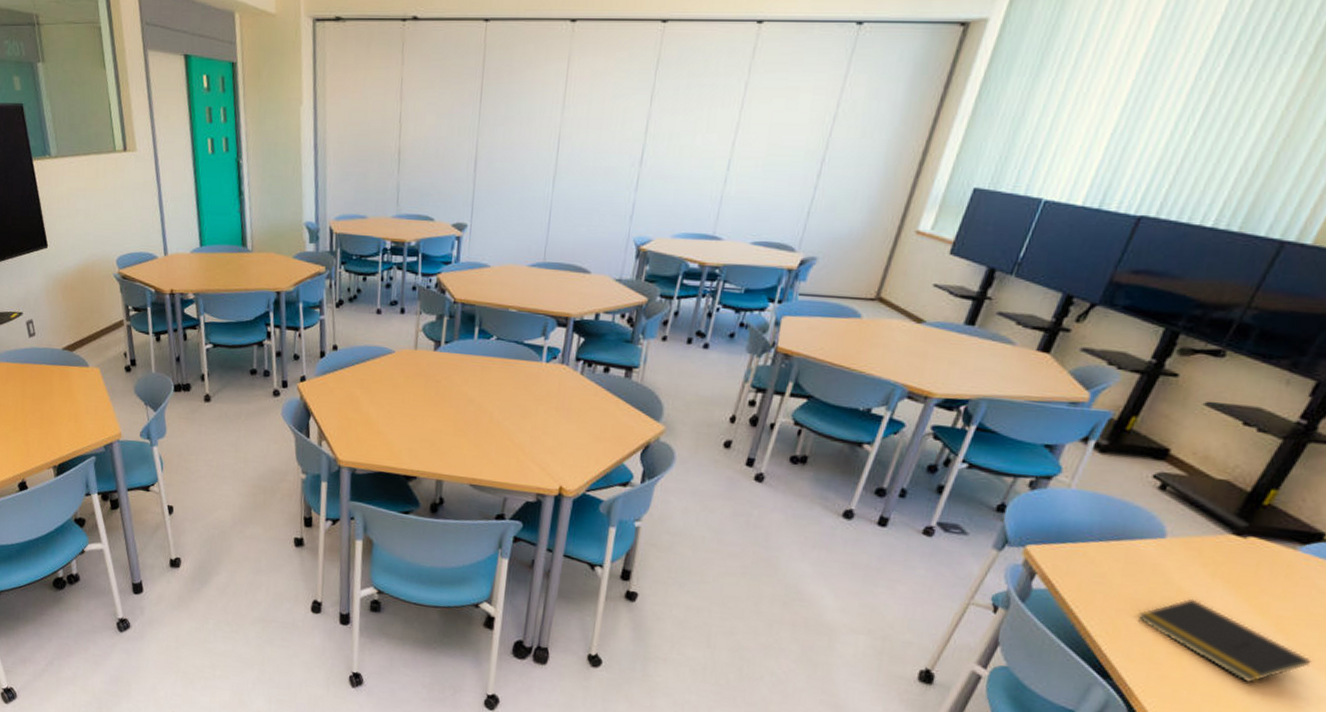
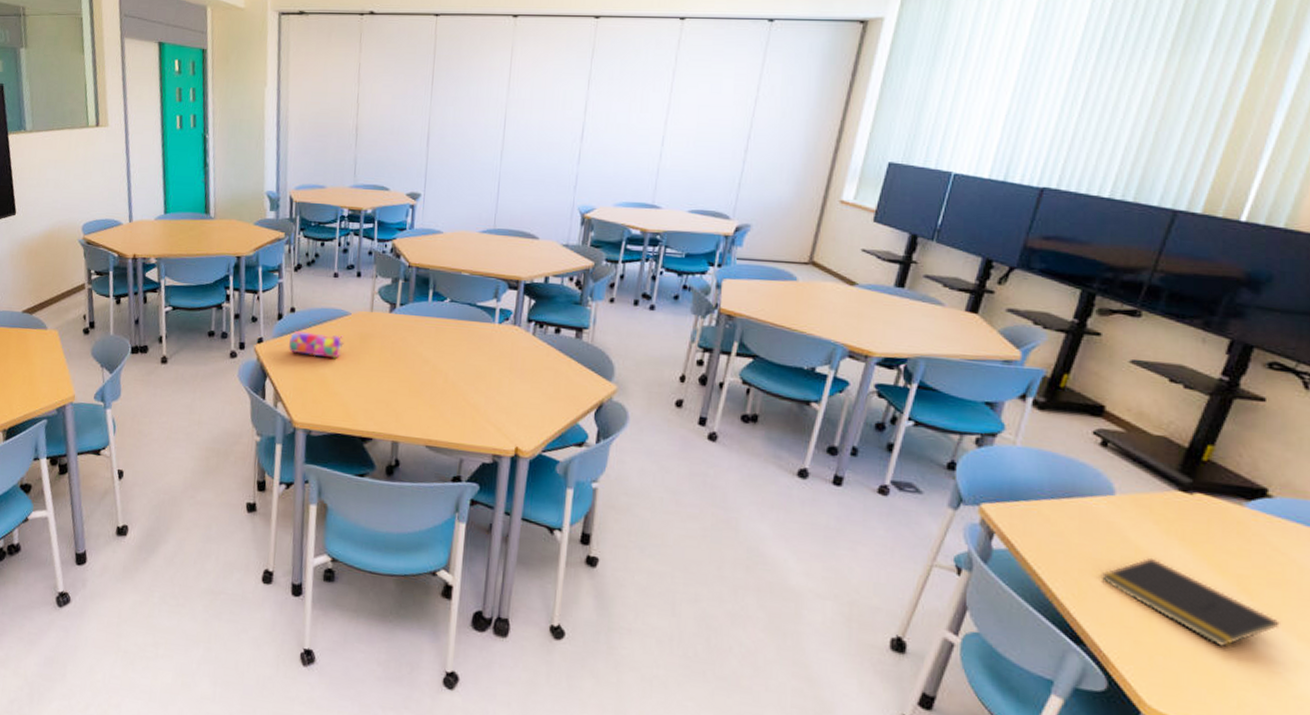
pencil case: none [331,369,388,398] -> present [288,331,344,359]

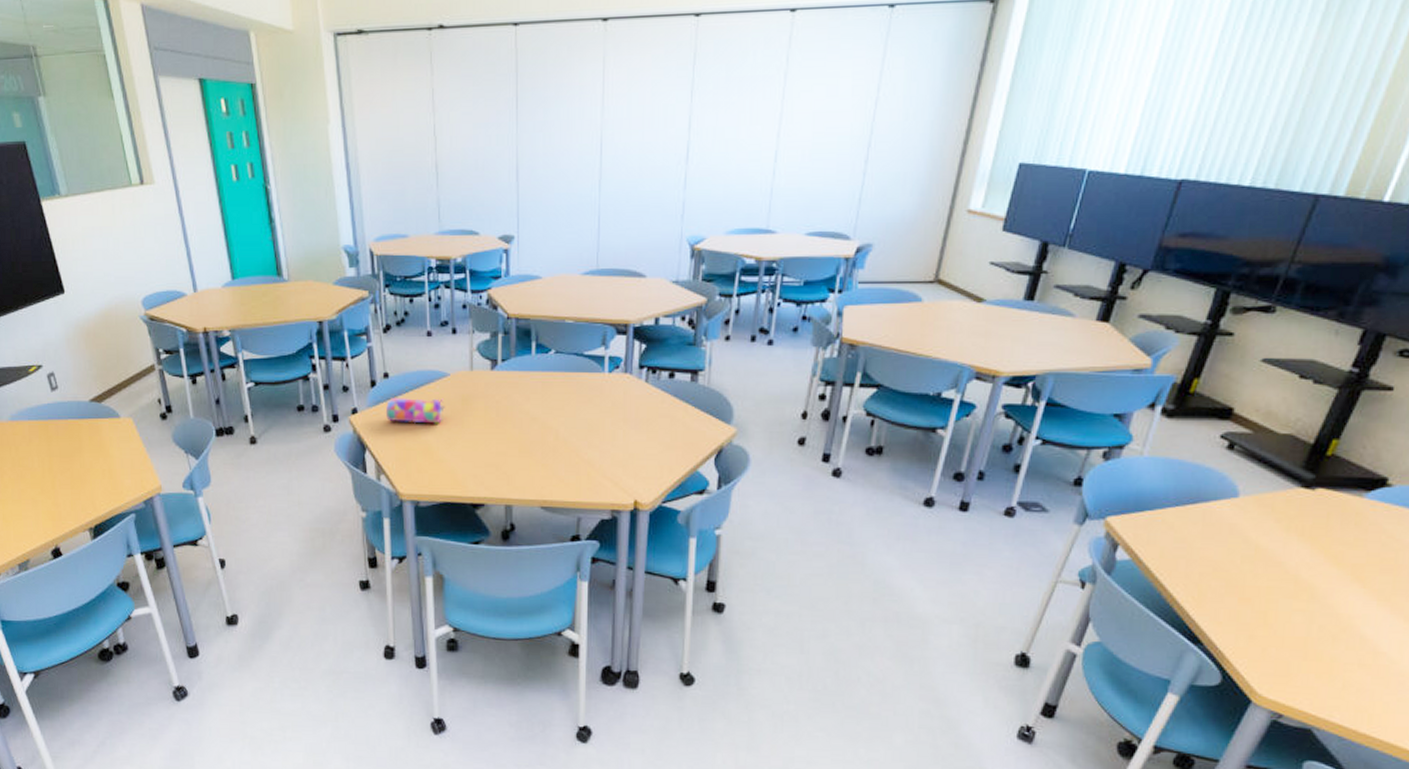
notepad: present [1100,557,1280,647] -> none [1220,555,1389,634]

